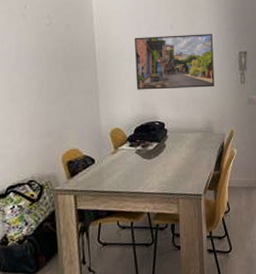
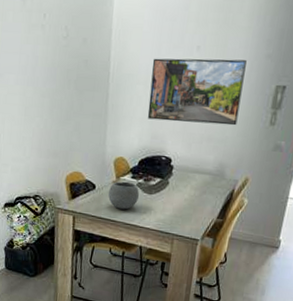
bowl: none [109,150,139,179] -> present [108,181,139,210]

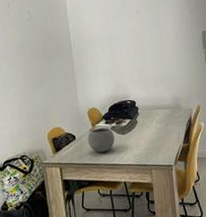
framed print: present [147,58,247,126] -> none [104,16,180,73]

